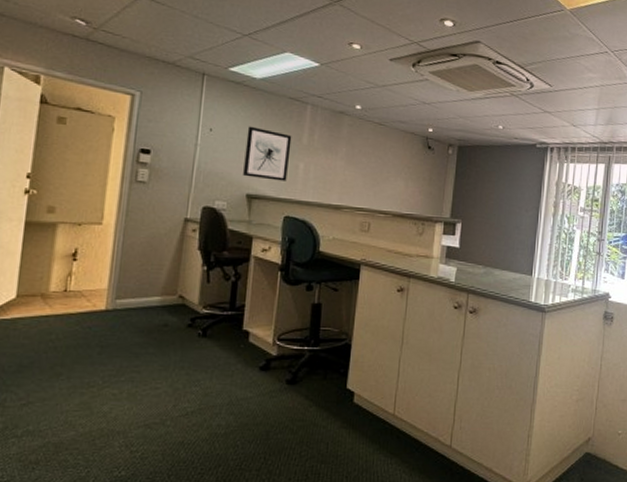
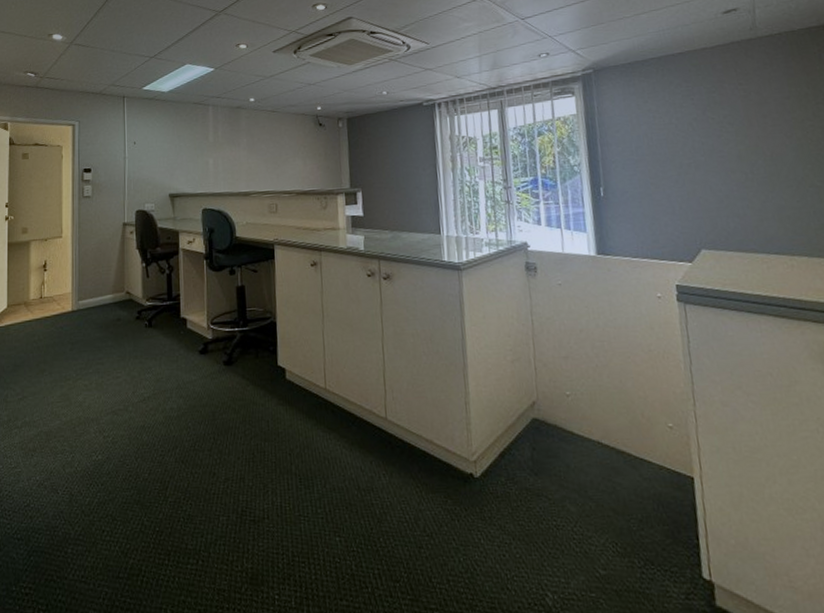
wall art: present [243,126,292,181] -> none [163,134,201,179]

